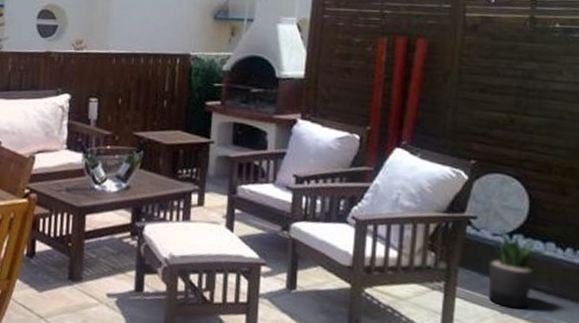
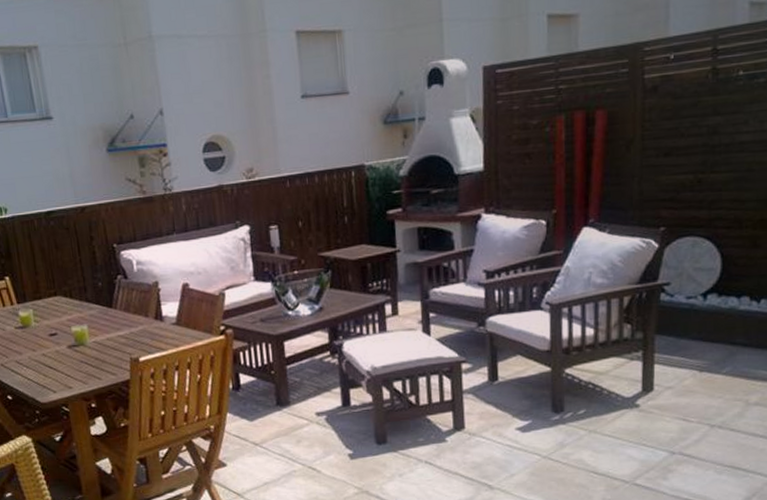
planter: present [488,229,535,310] -> none [684,291,730,367]

